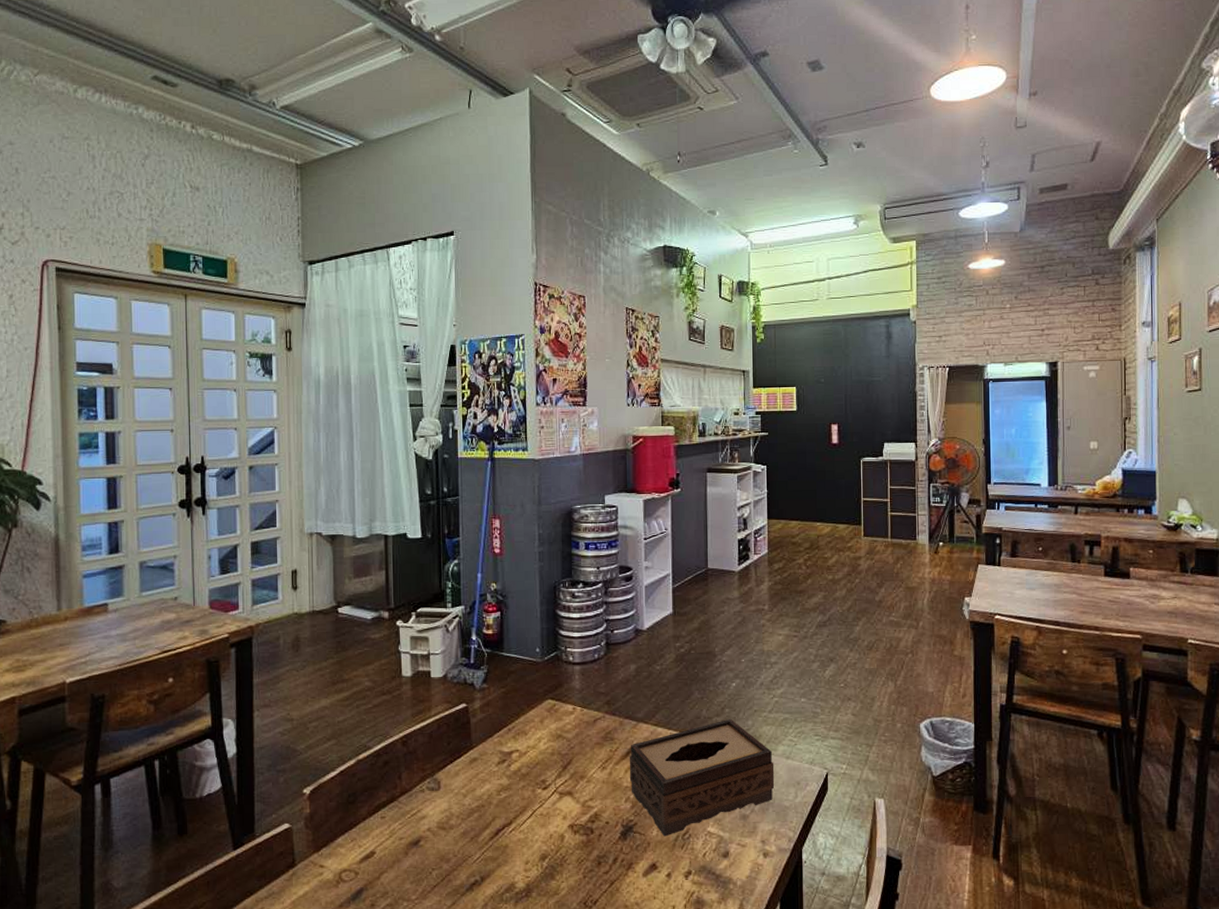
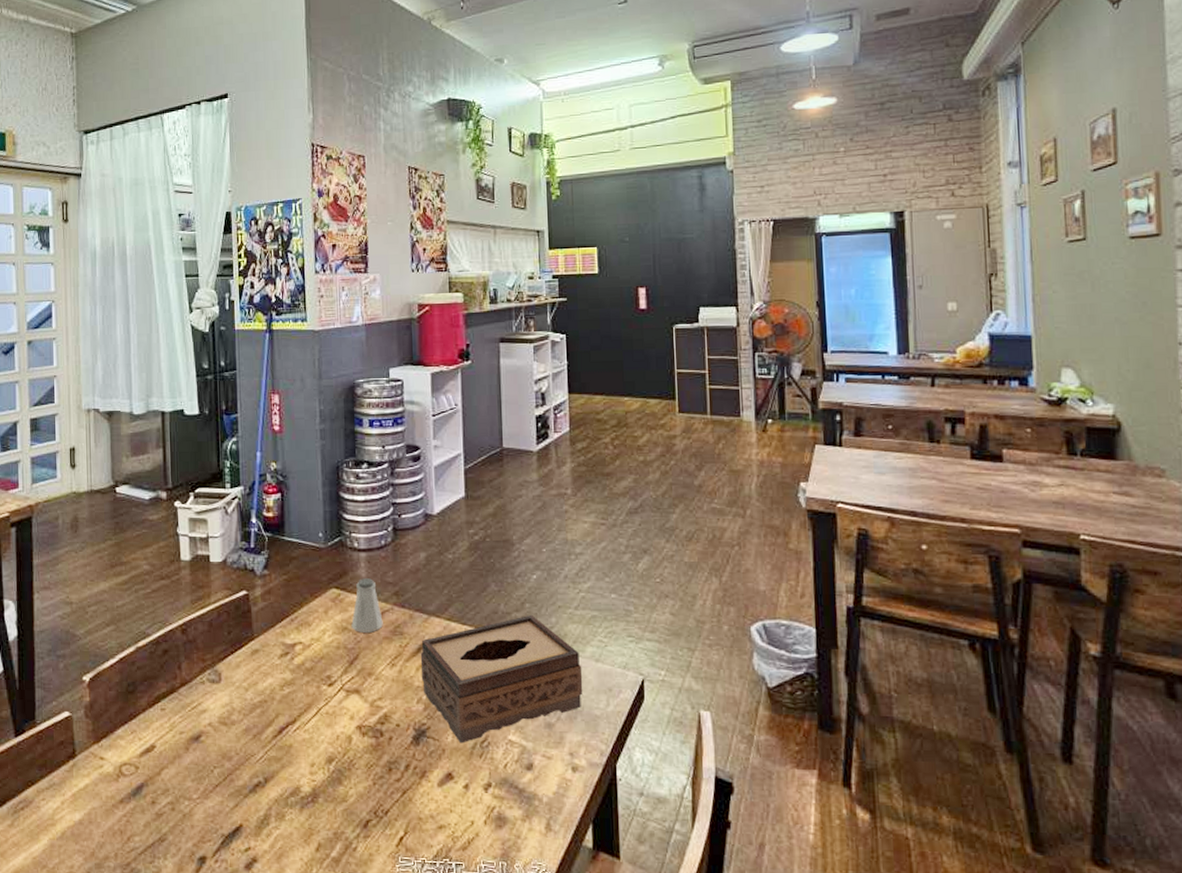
saltshaker: none [565,689,595,739] -> present [351,578,383,633]

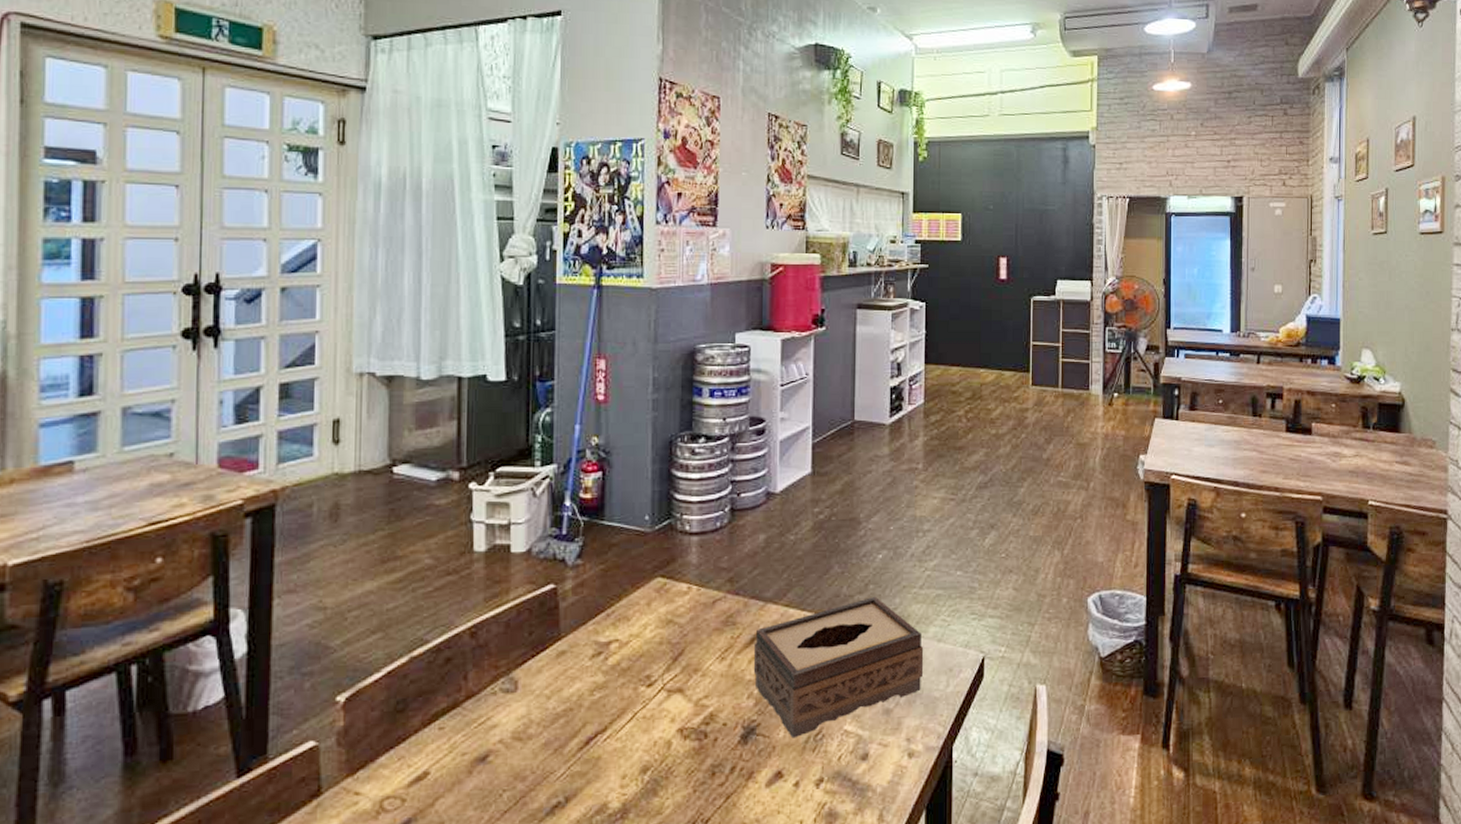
saltshaker: present [351,578,383,633] -> none [678,564,714,625]

